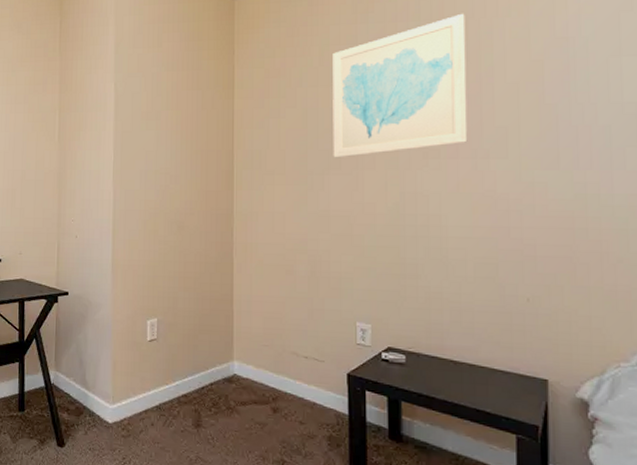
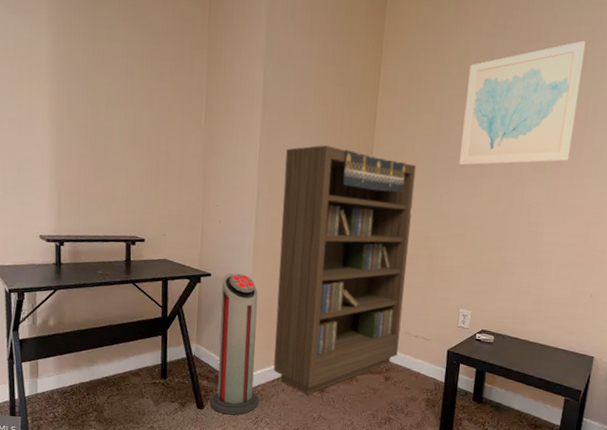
air purifier: none [71,291,125,455] -> present [210,273,259,415]
bookcase: none [140,150,285,430] -> present [273,145,417,394]

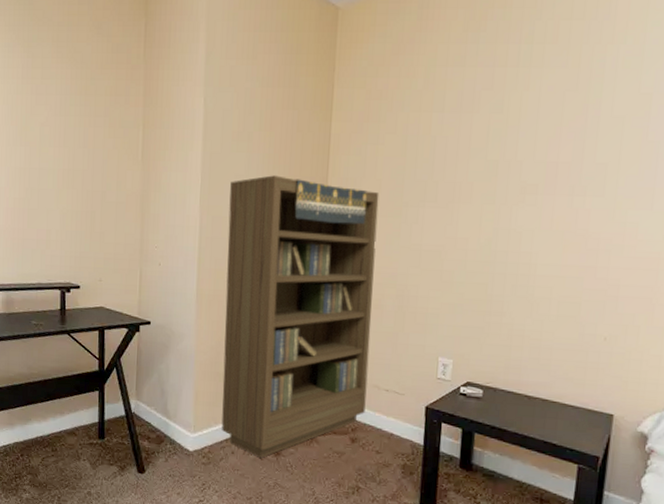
air purifier: present [210,273,259,415] -> none [152,321,206,481]
wall art: present [459,40,586,166] -> none [430,37,580,190]

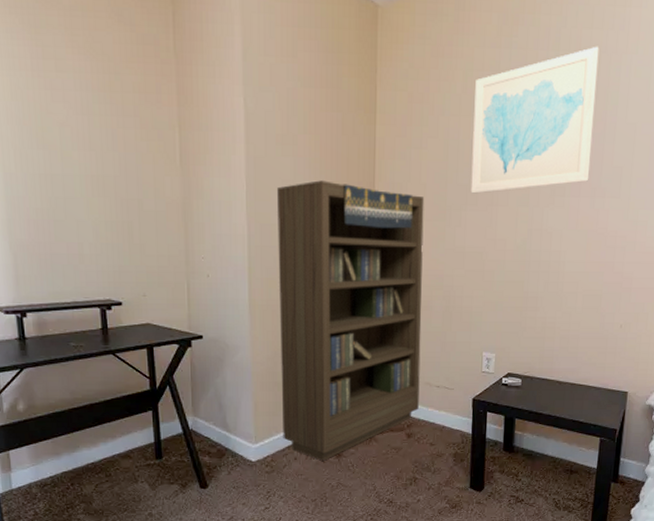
wall art: none [430,37,580,190] -> present [470,46,600,194]

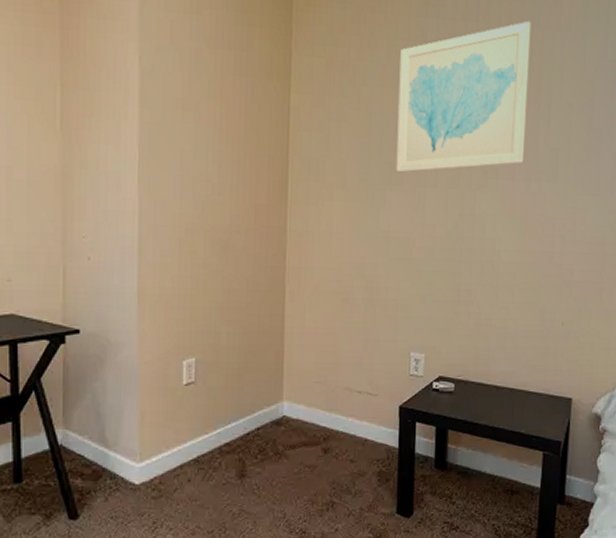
bookcase: present [277,180,425,461] -> none [174,152,345,483]

